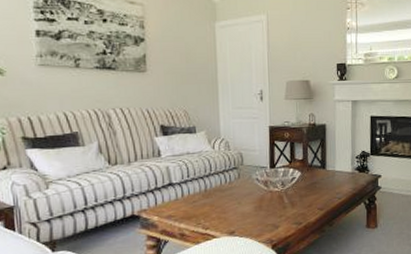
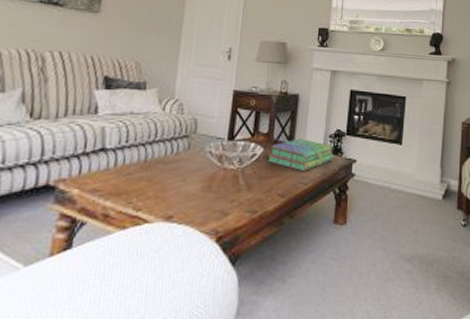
stack of books: none [305,161,362,188] -> present [267,138,334,171]

